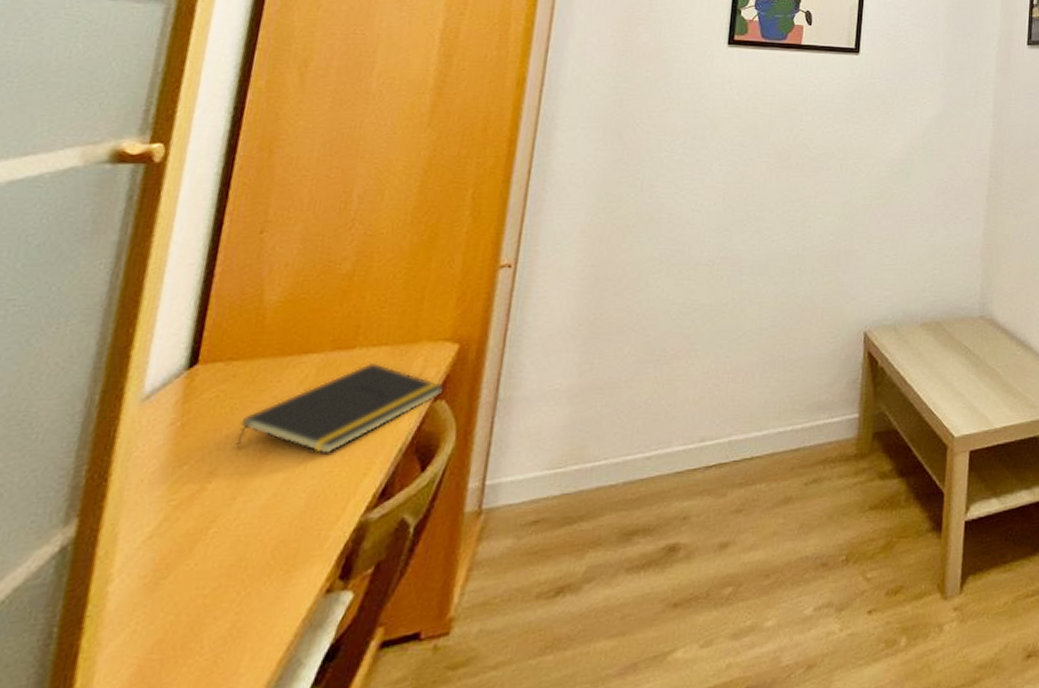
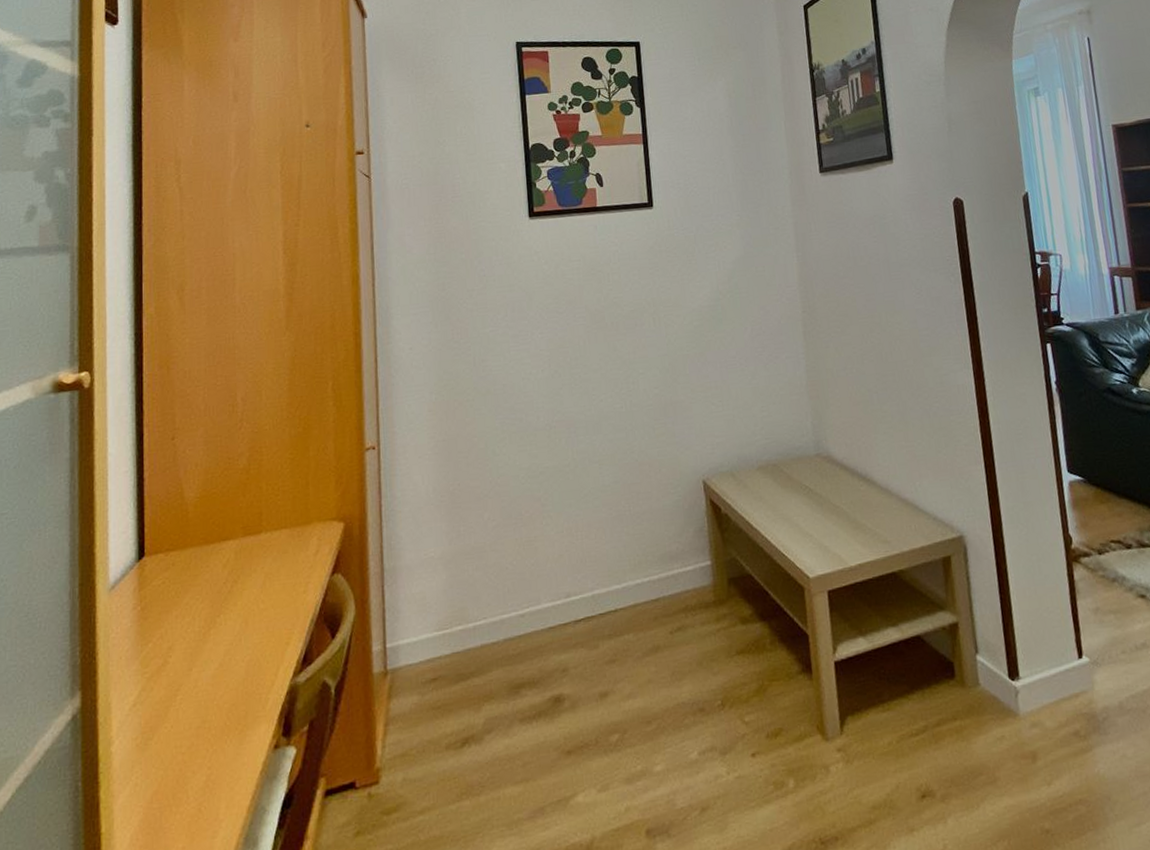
notepad: present [235,362,444,454] -> none [184,544,338,628]

